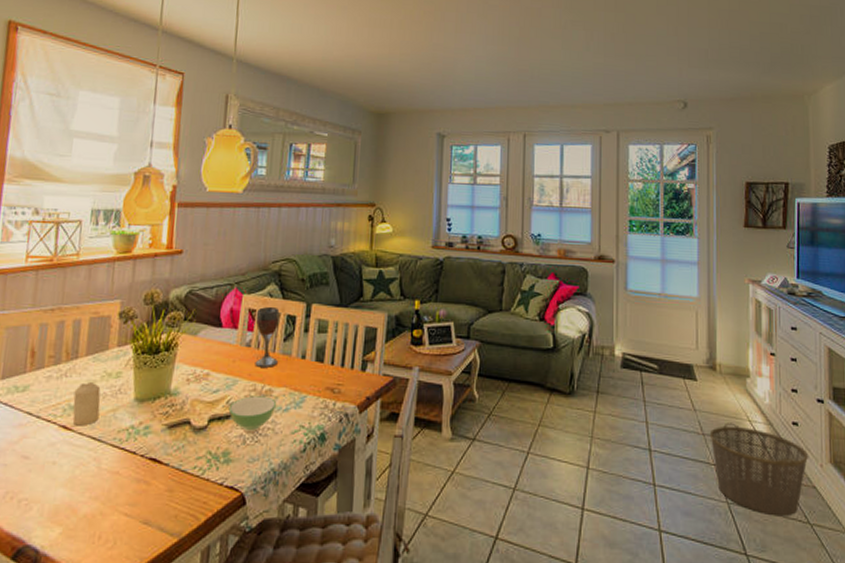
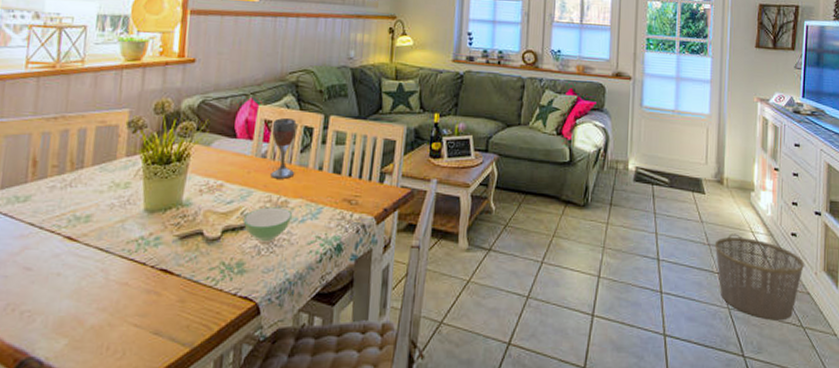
candle: present [72,381,101,426] -> none [78,191,108,237]

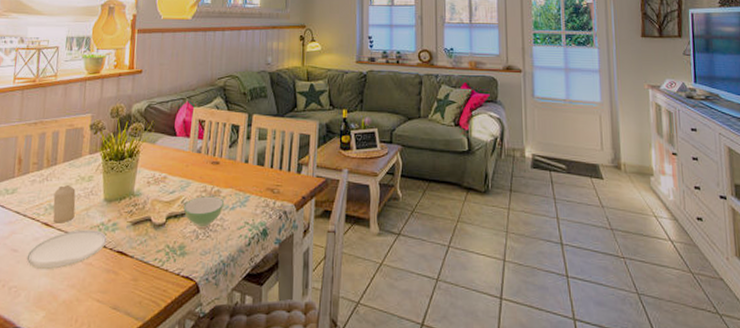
plate: none [43,244,148,290] -> present [26,229,107,269]
candle: none [78,191,108,237] -> present [53,184,76,223]
cup: present [270,117,297,179] -> none [205,117,225,171]
basket: present [714,233,804,321] -> none [617,218,714,307]

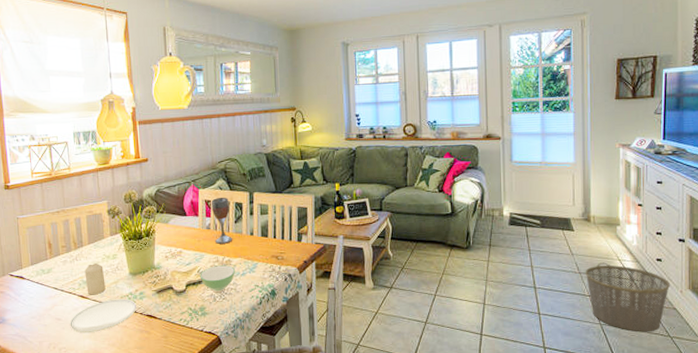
cup: none [205,117,225,171] -> present [211,197,232,244]
basket: none [617,218,714,307] -> present [585,262,670,332]

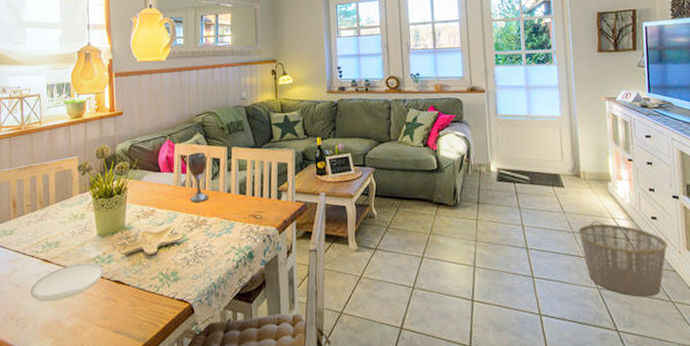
candle: present [84,262,106,295] -> none [50,223,71,259]
bowl: present [200,265,236,293] -> none [173,225,211,256]

